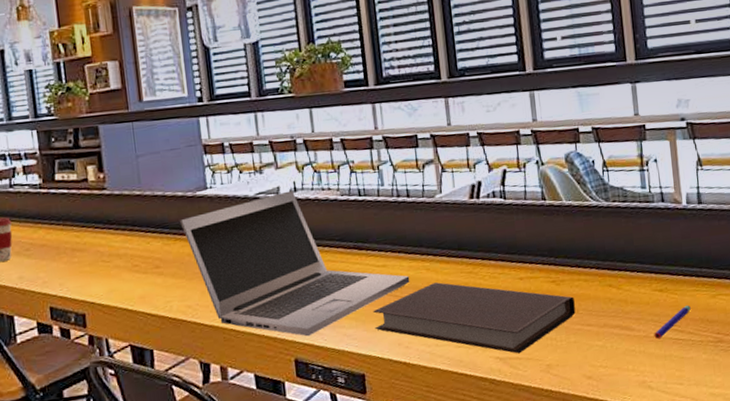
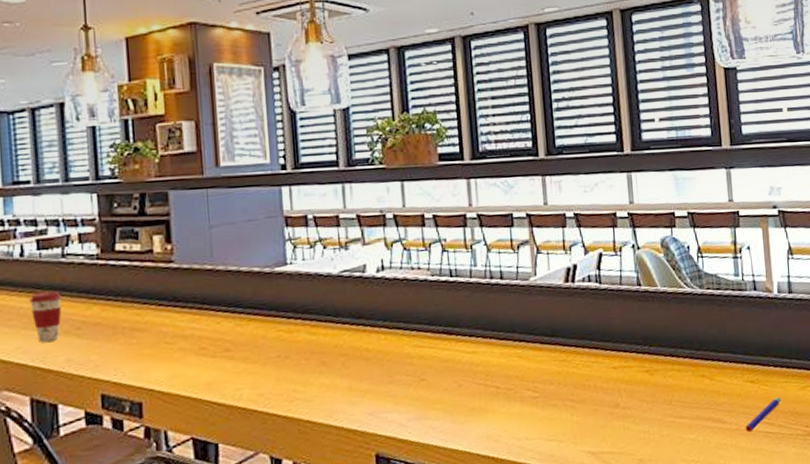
laptop: present [180,190,410,337] -> none [255,269,501,429]
notebook: present [373,282,576,354] -> none [461,371,669,448]

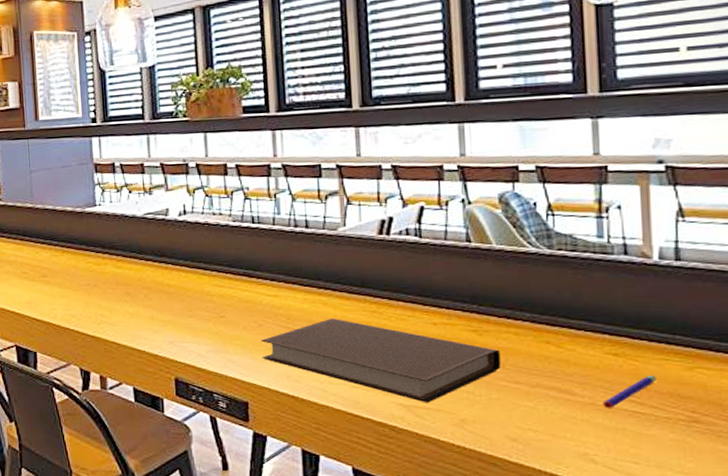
notebook: none [461,371,669,448] -> present [261,318,501,403]

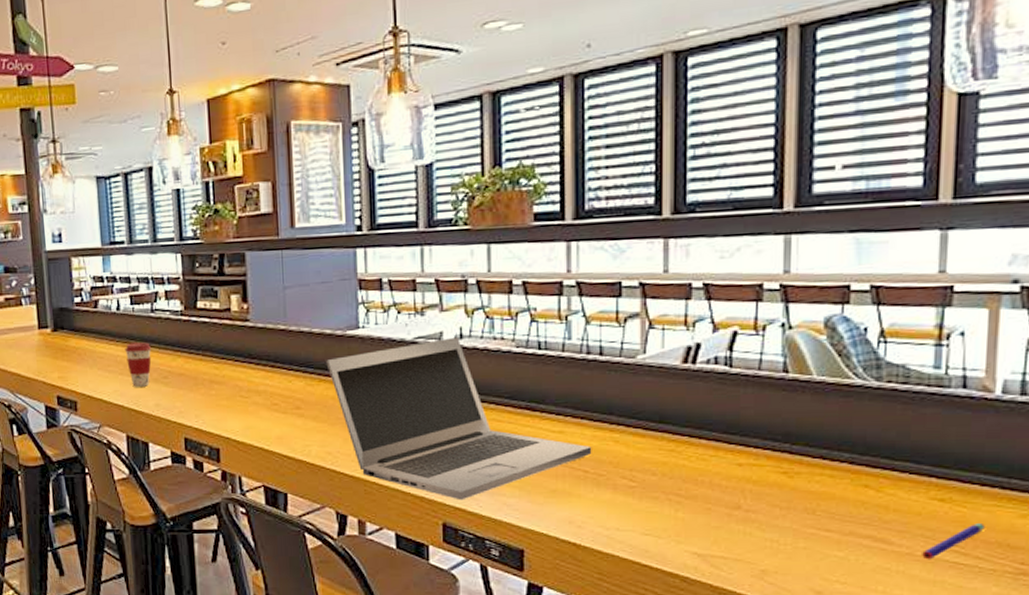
laptop: none [68,213,304,358] -> present [326,337,592,500]
notebook: present [261,318,501,403] -> none [542,458,811,552]

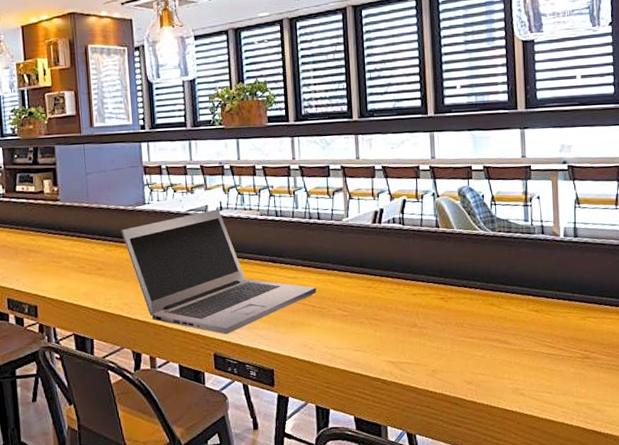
pen: present [922,522,985,560] -> none [528,324,562,353]

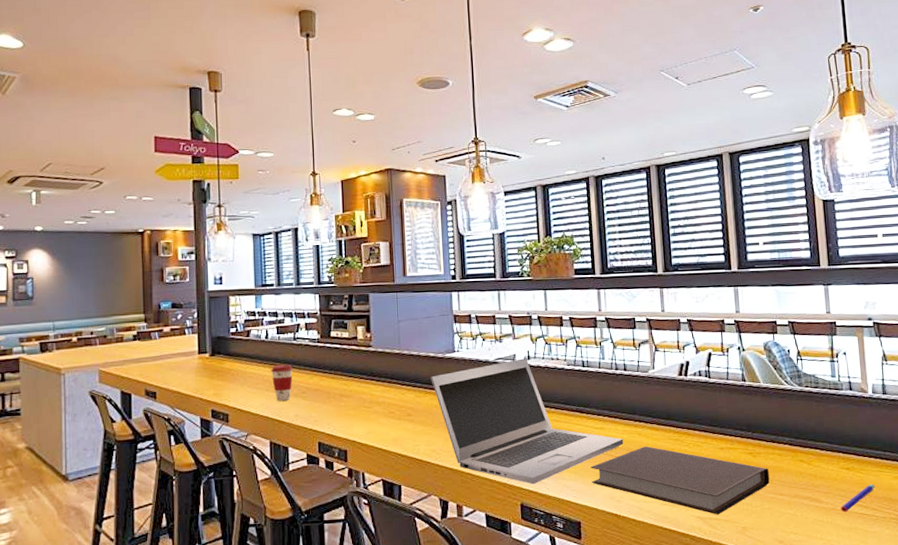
notebook: none [283,294,460,359] -> present [590,446,770,515]
pen: none [528,324,562,353] -> present [841,483,875,513]

